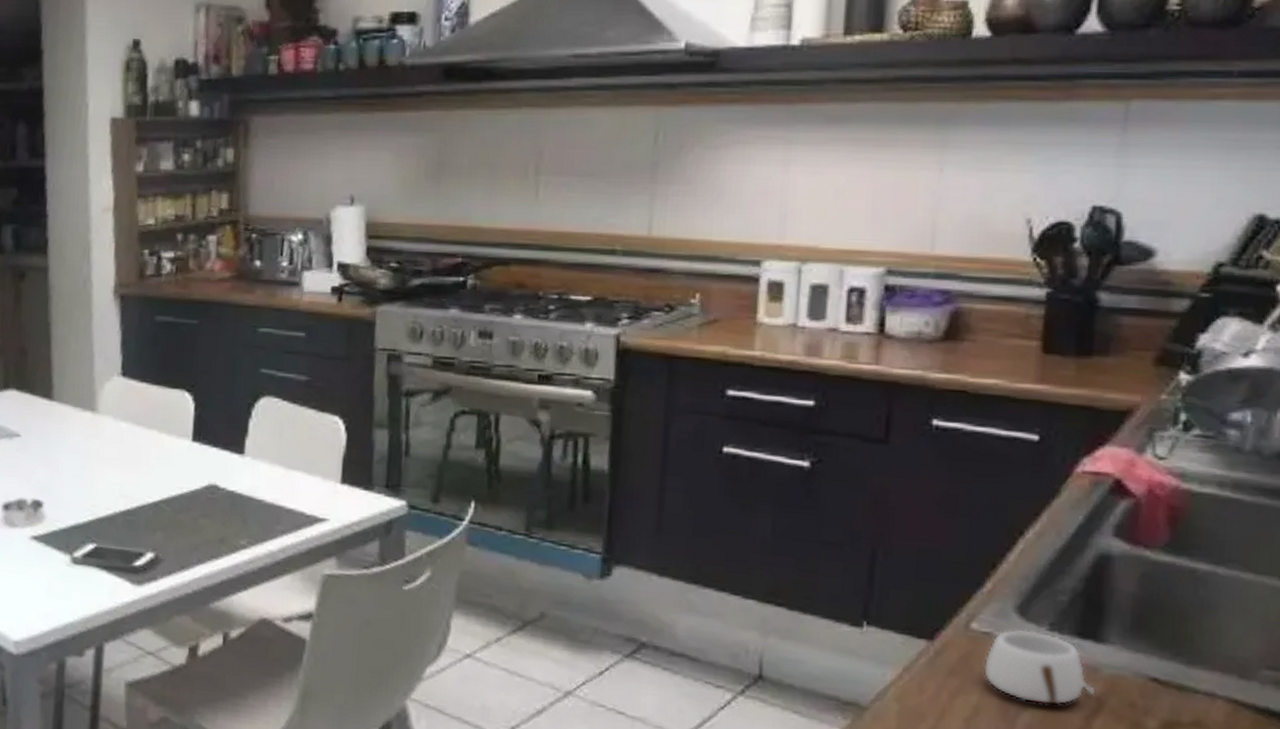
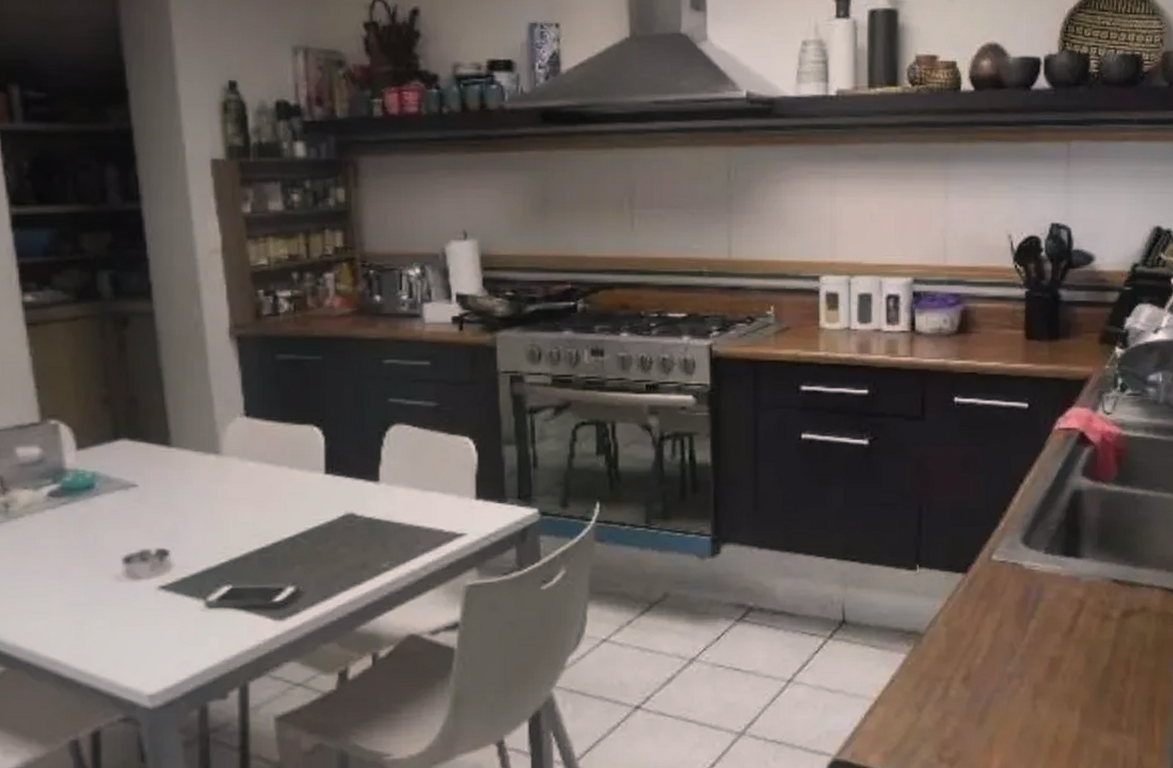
mug: present [984,629,1095,706] -> none [1004,555,1078,611]

